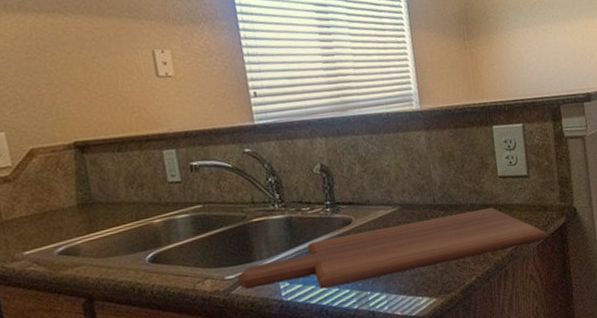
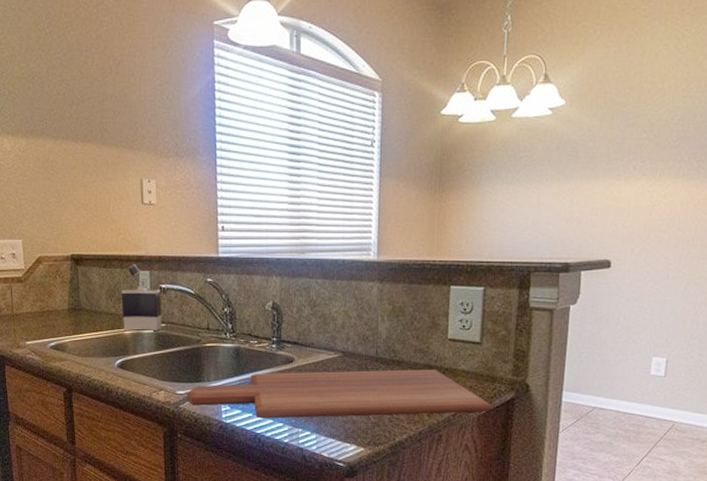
perfume bottle: none [142,144,198,219] -> present [121,265,162,331]

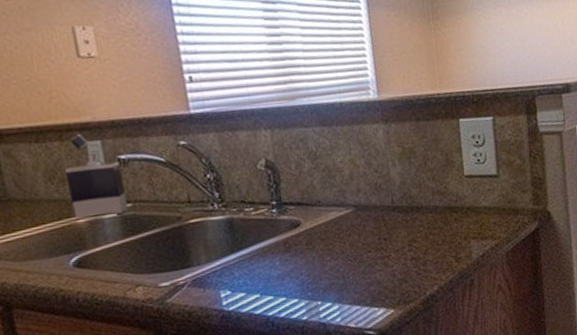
cutting board: present [187,369,491,419] -> none [173,210,518,298]

